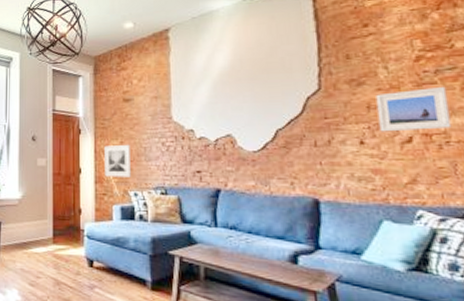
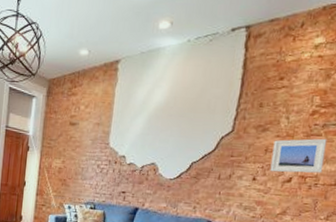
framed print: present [104,144,131,177] -> none [45,163,70,192]

